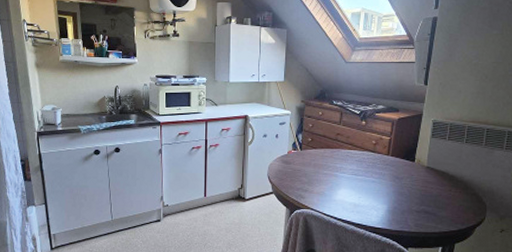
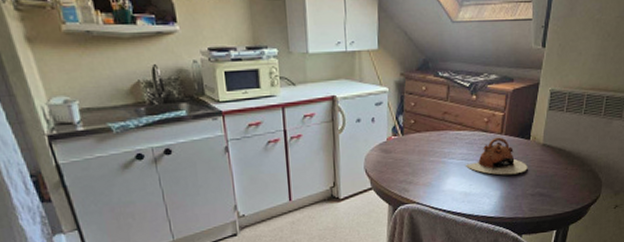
teapot: none [354,158,413,192] -> present [465,137,528,175]

